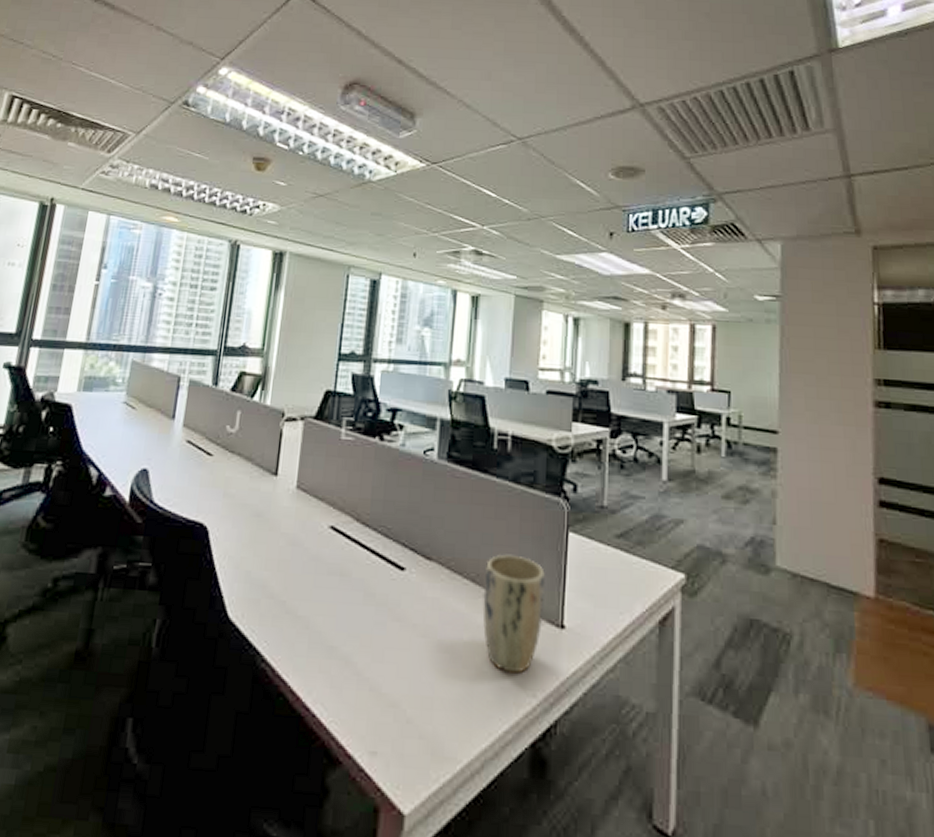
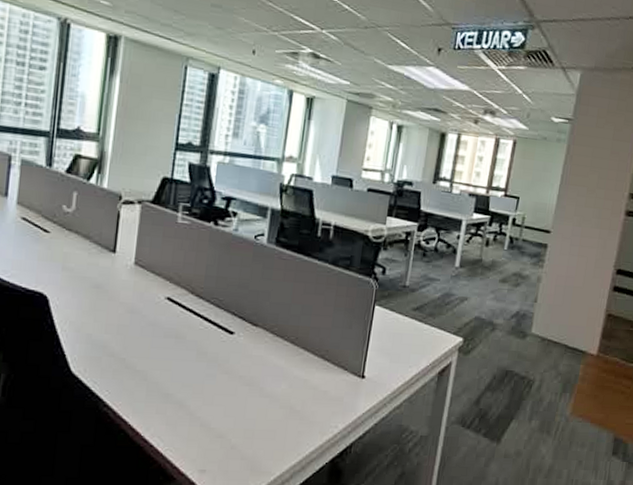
plant pot: present [482,554,546,674] -> none [298,322,354,411]

